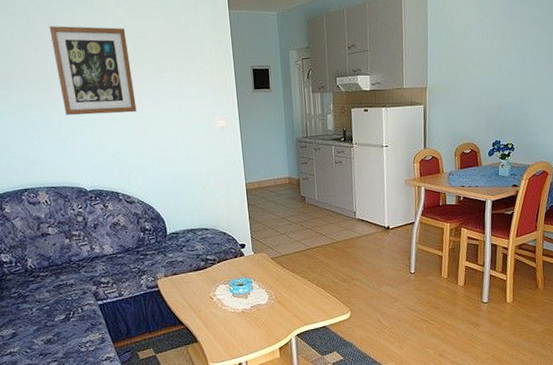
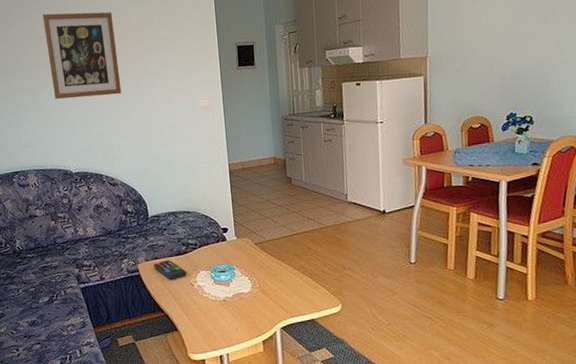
remote control: none [173,275,206,294] -> present [153,260,187,280]

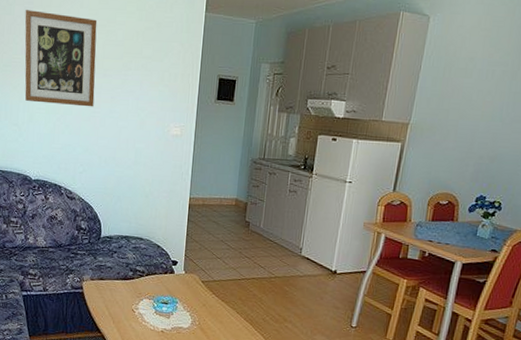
remote control: present [153,260,187,280] -> none [98,282,130,303]

